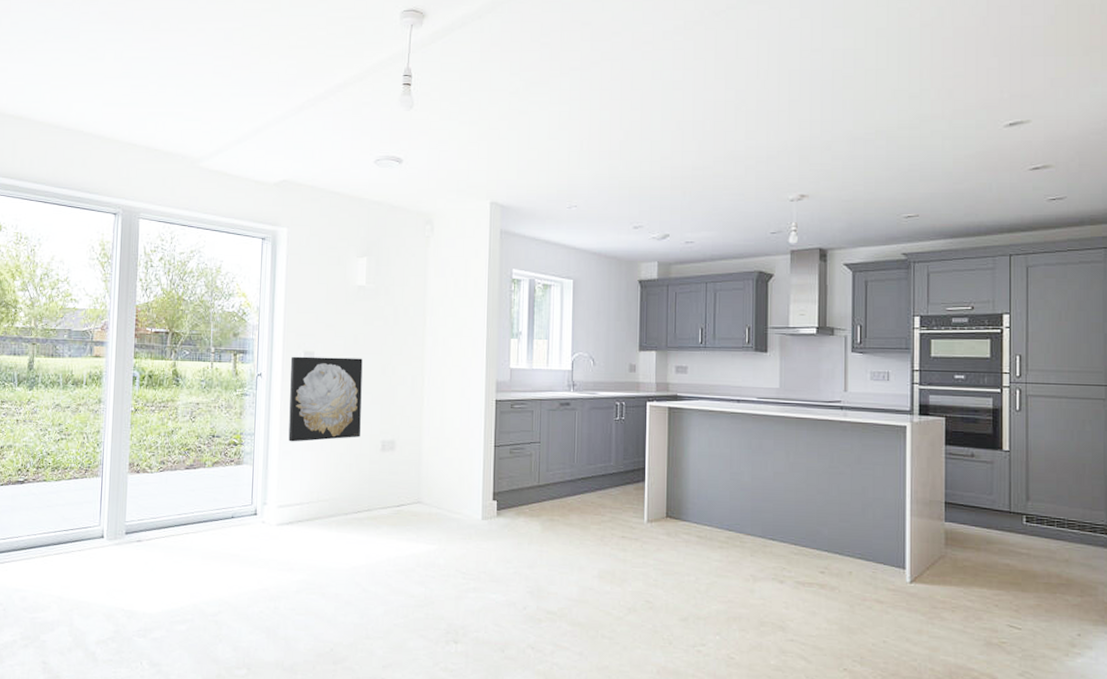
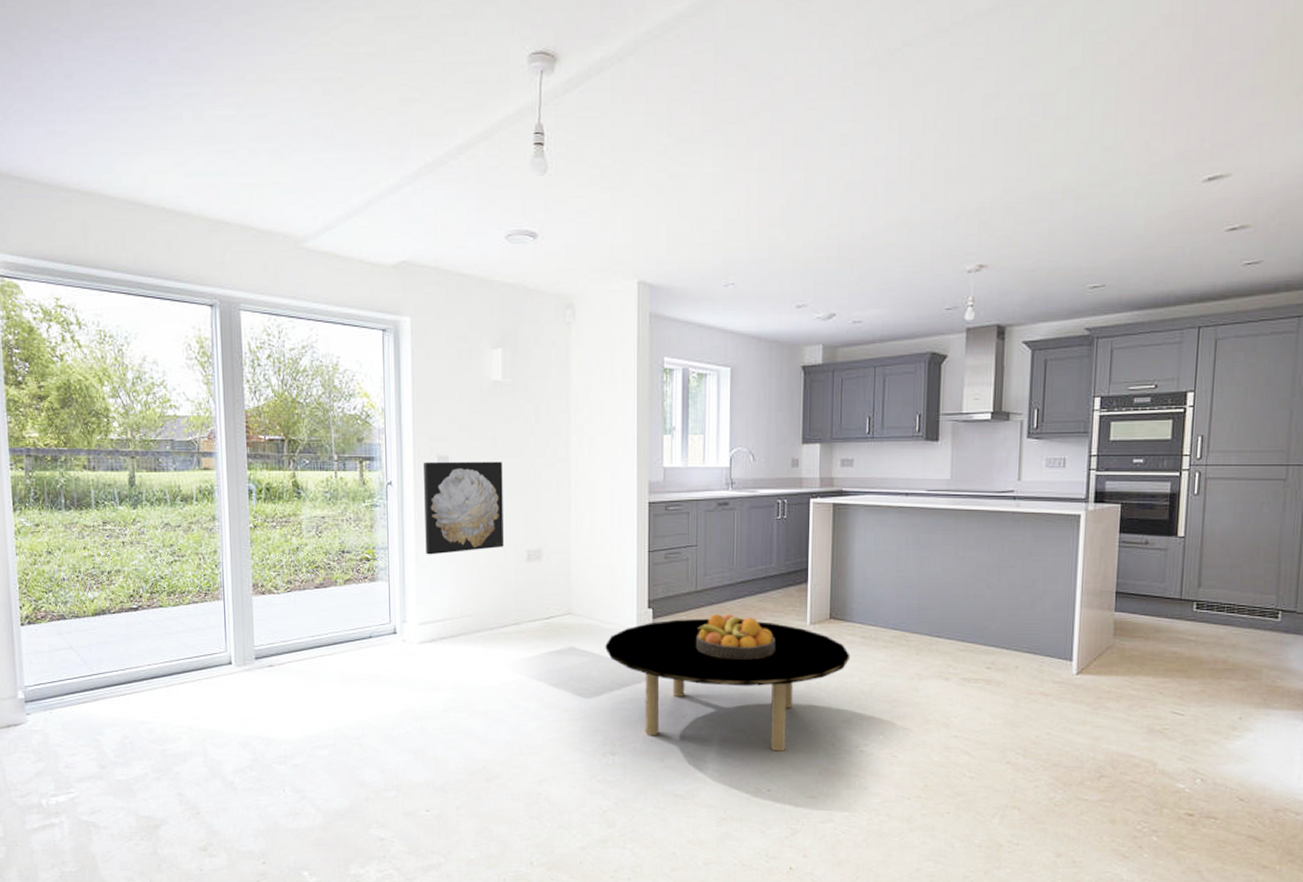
coffee table: none [451,512,687,648] -> present [605,618,851,752]
fruit bowl: none [537,508,614,555] -> present [695,614,775,660]

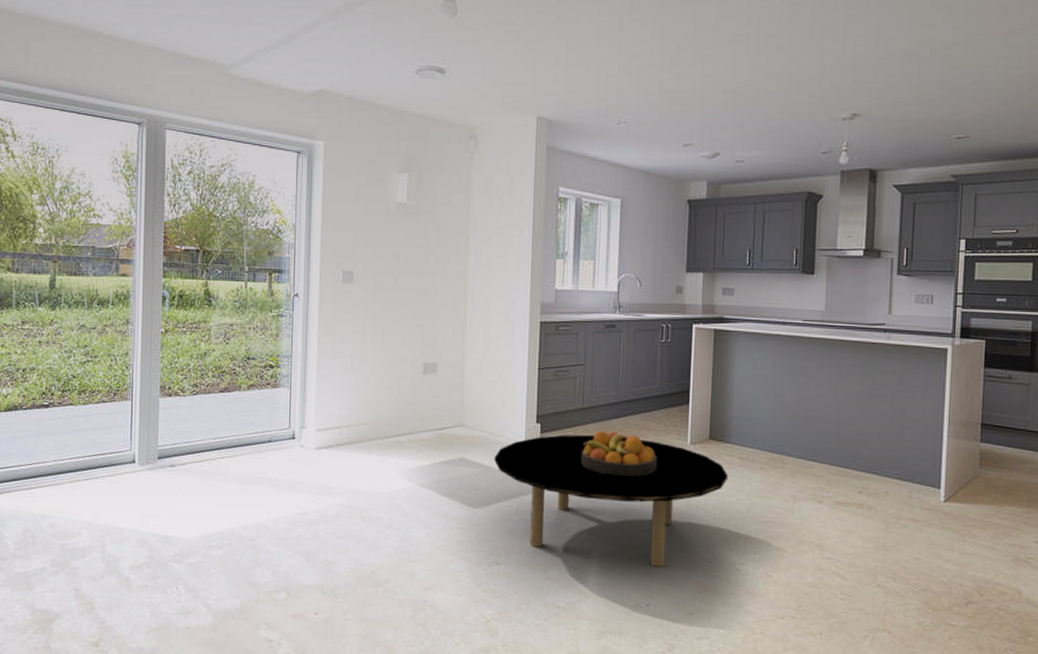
wall art: present [423,461,503,555] -> none [327,276,404,365]

